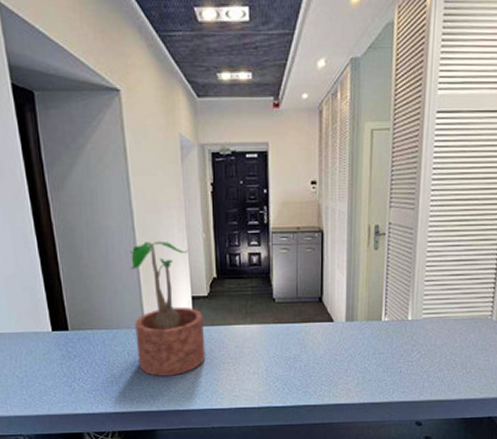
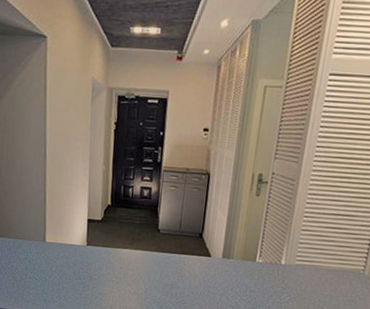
potted plant: present [129,240,206,376] -> none [37,168,96,286]

